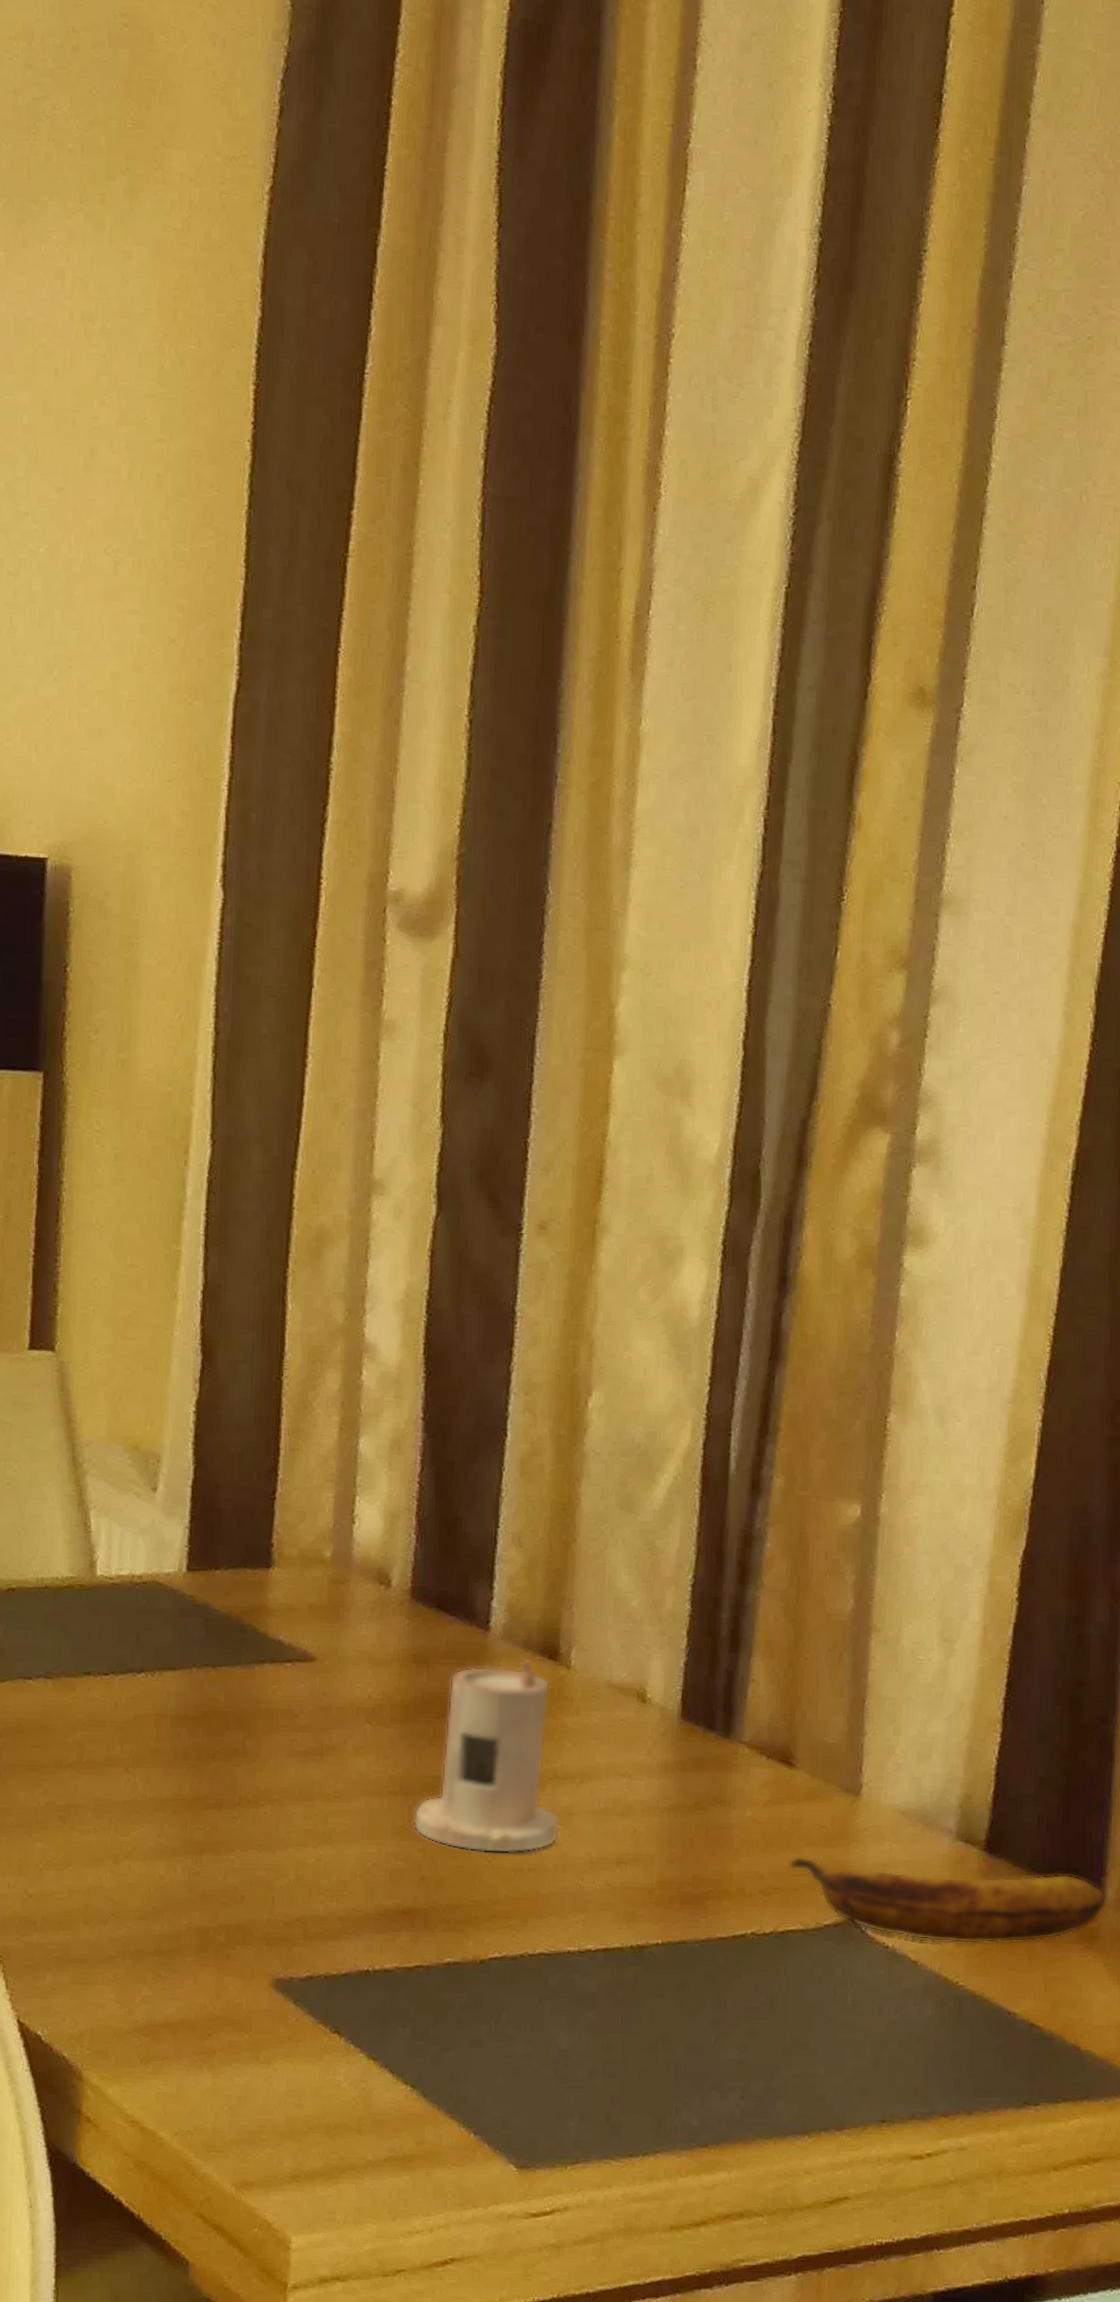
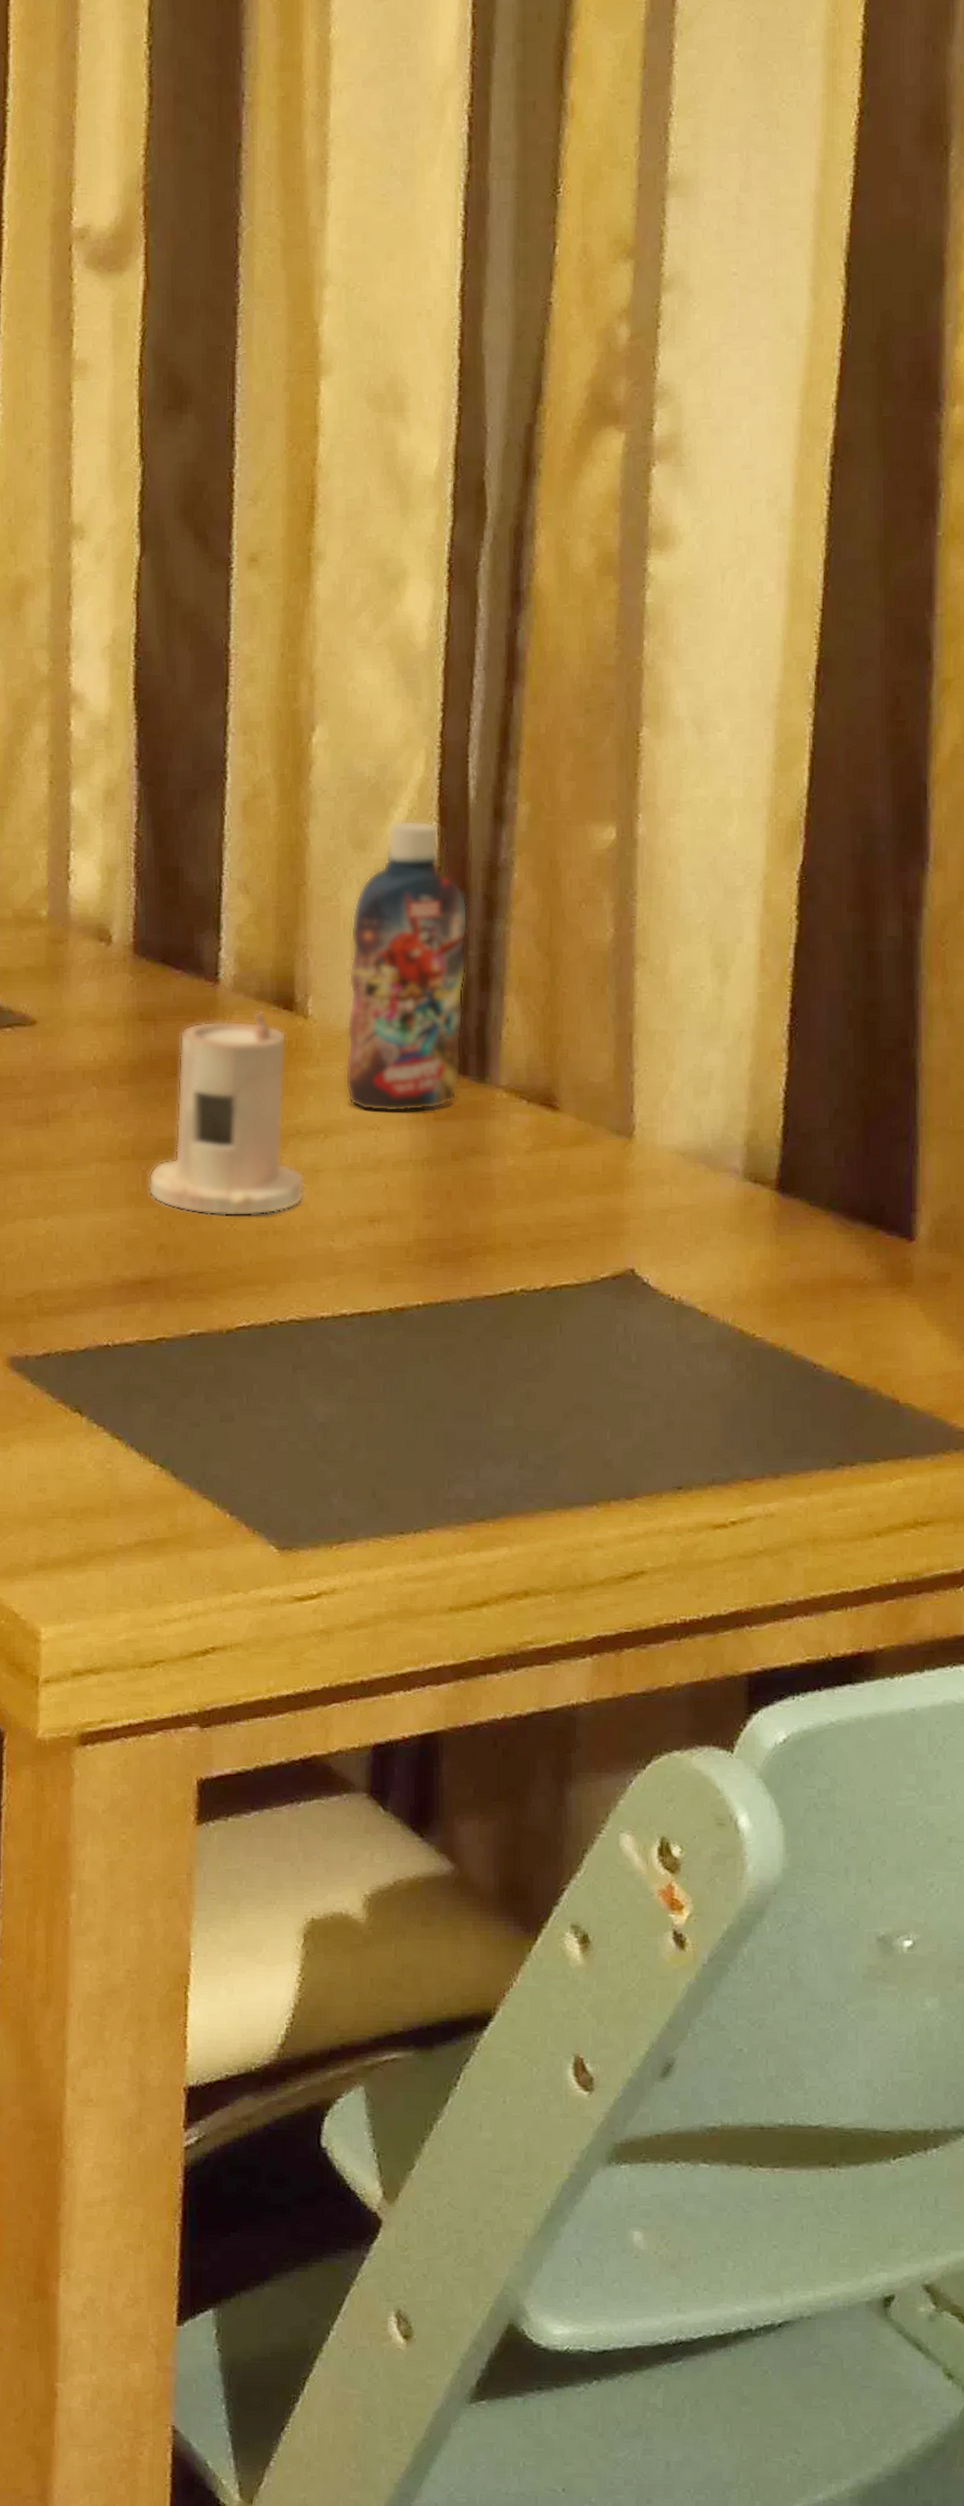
bottle: none [601,1486,723,1762] -> present [344,820,468,1113]
banana: present [788,1856,1107,1944] -> none [557,1206,919,1293]

